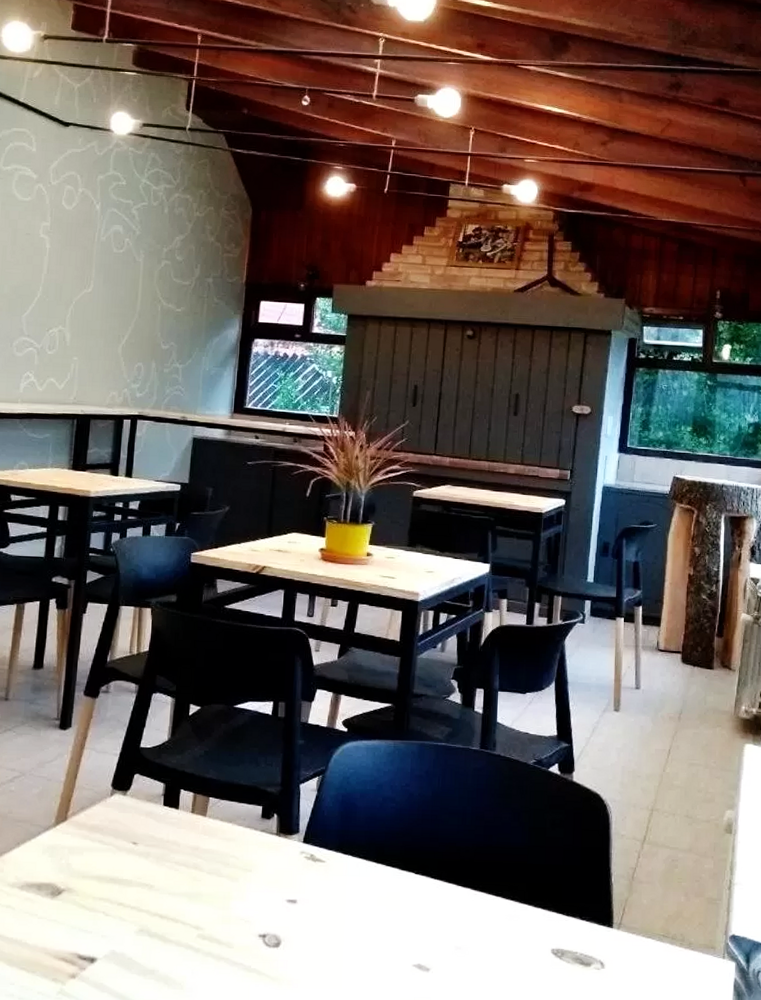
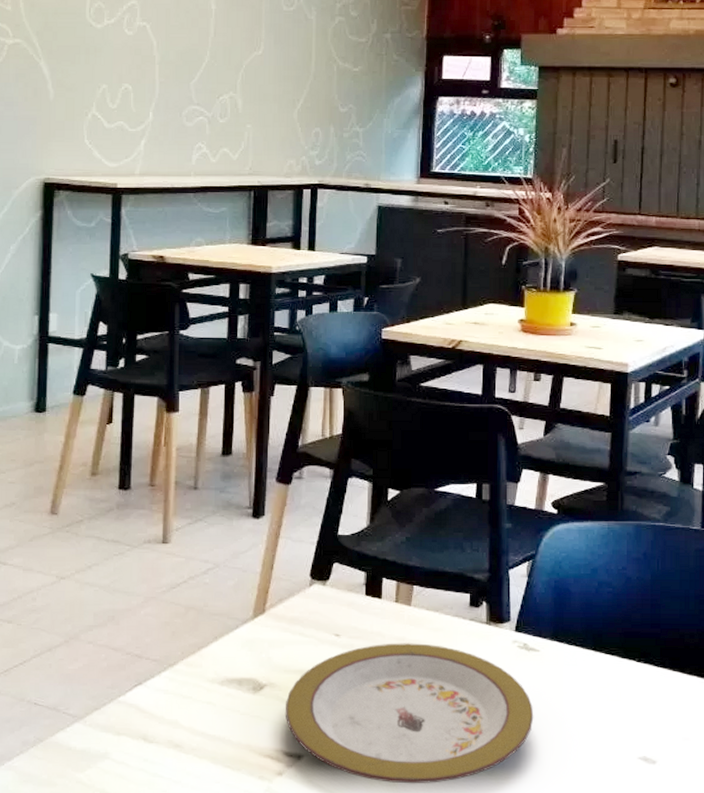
plate: none [81,851,317,988] -> present [286,643,534,784]

